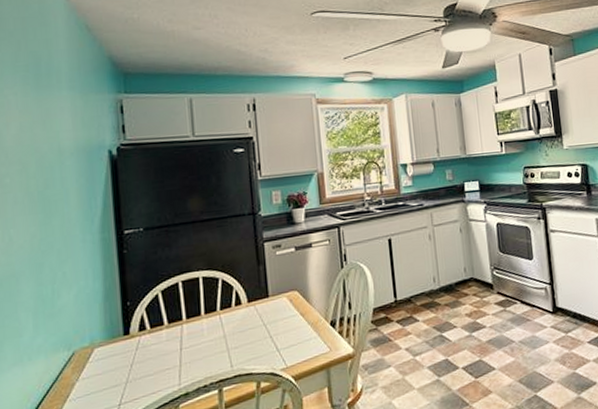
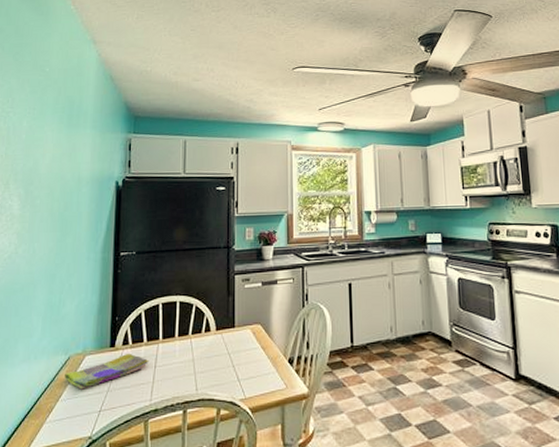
dish towel: none [70,339,173,386] -> present [65,354,149,390]

